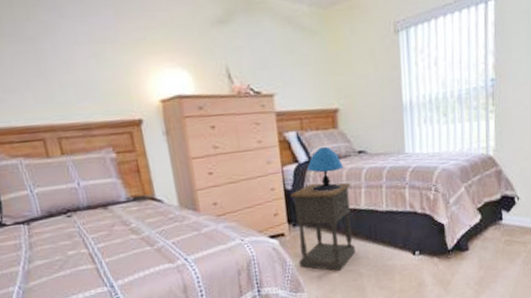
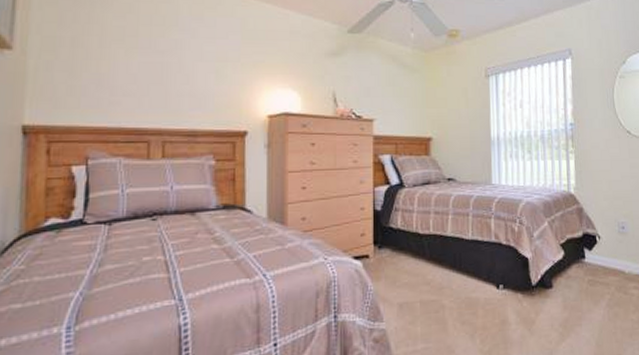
nightstand: present [290,182,355,272] -> none [379,205,439,301]
table lamp: present [307,146,344,192] -> none [397,171,434,215]

